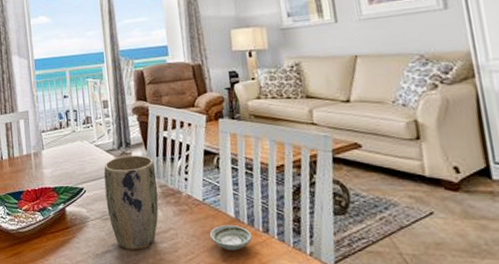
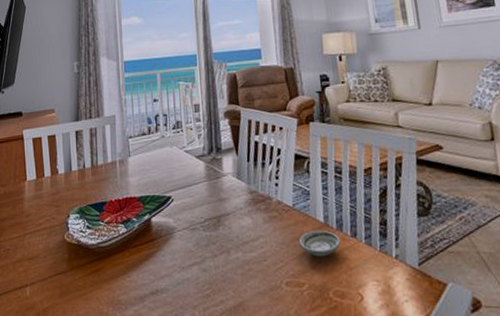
plant pot: present [103,155,159,250] -> none [192,160,249,261]

